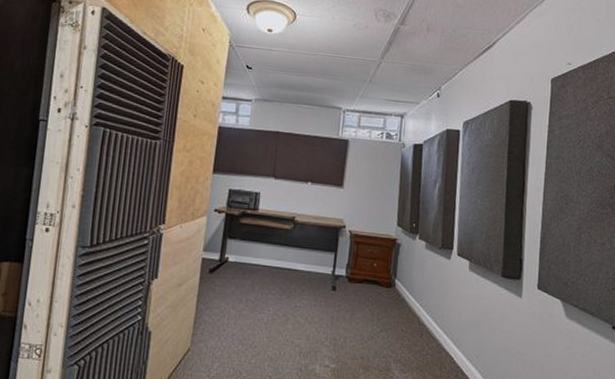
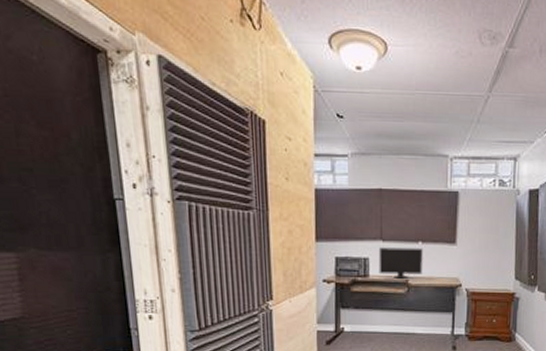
computer monitor: none [268,184,312,216] -> present [378,247,423,280]

